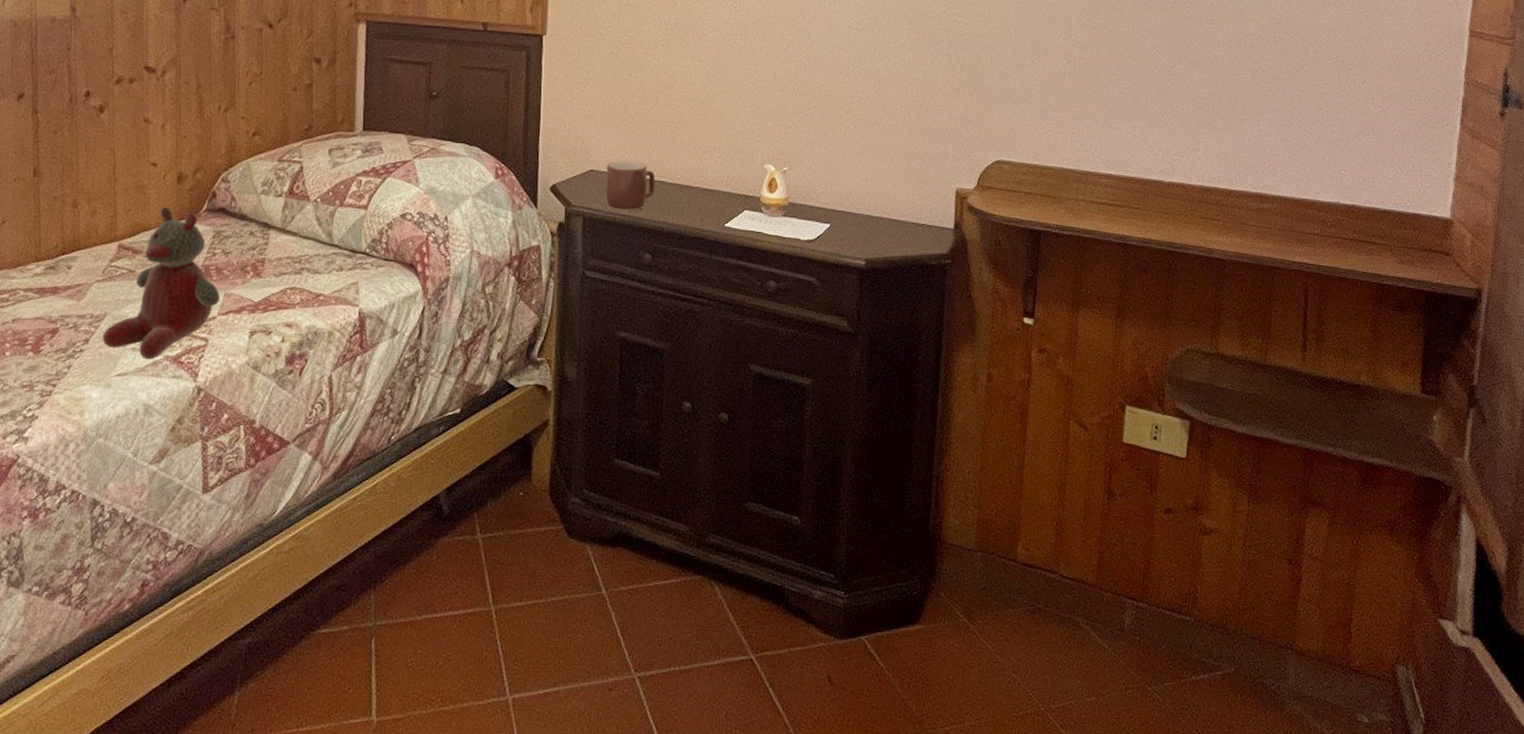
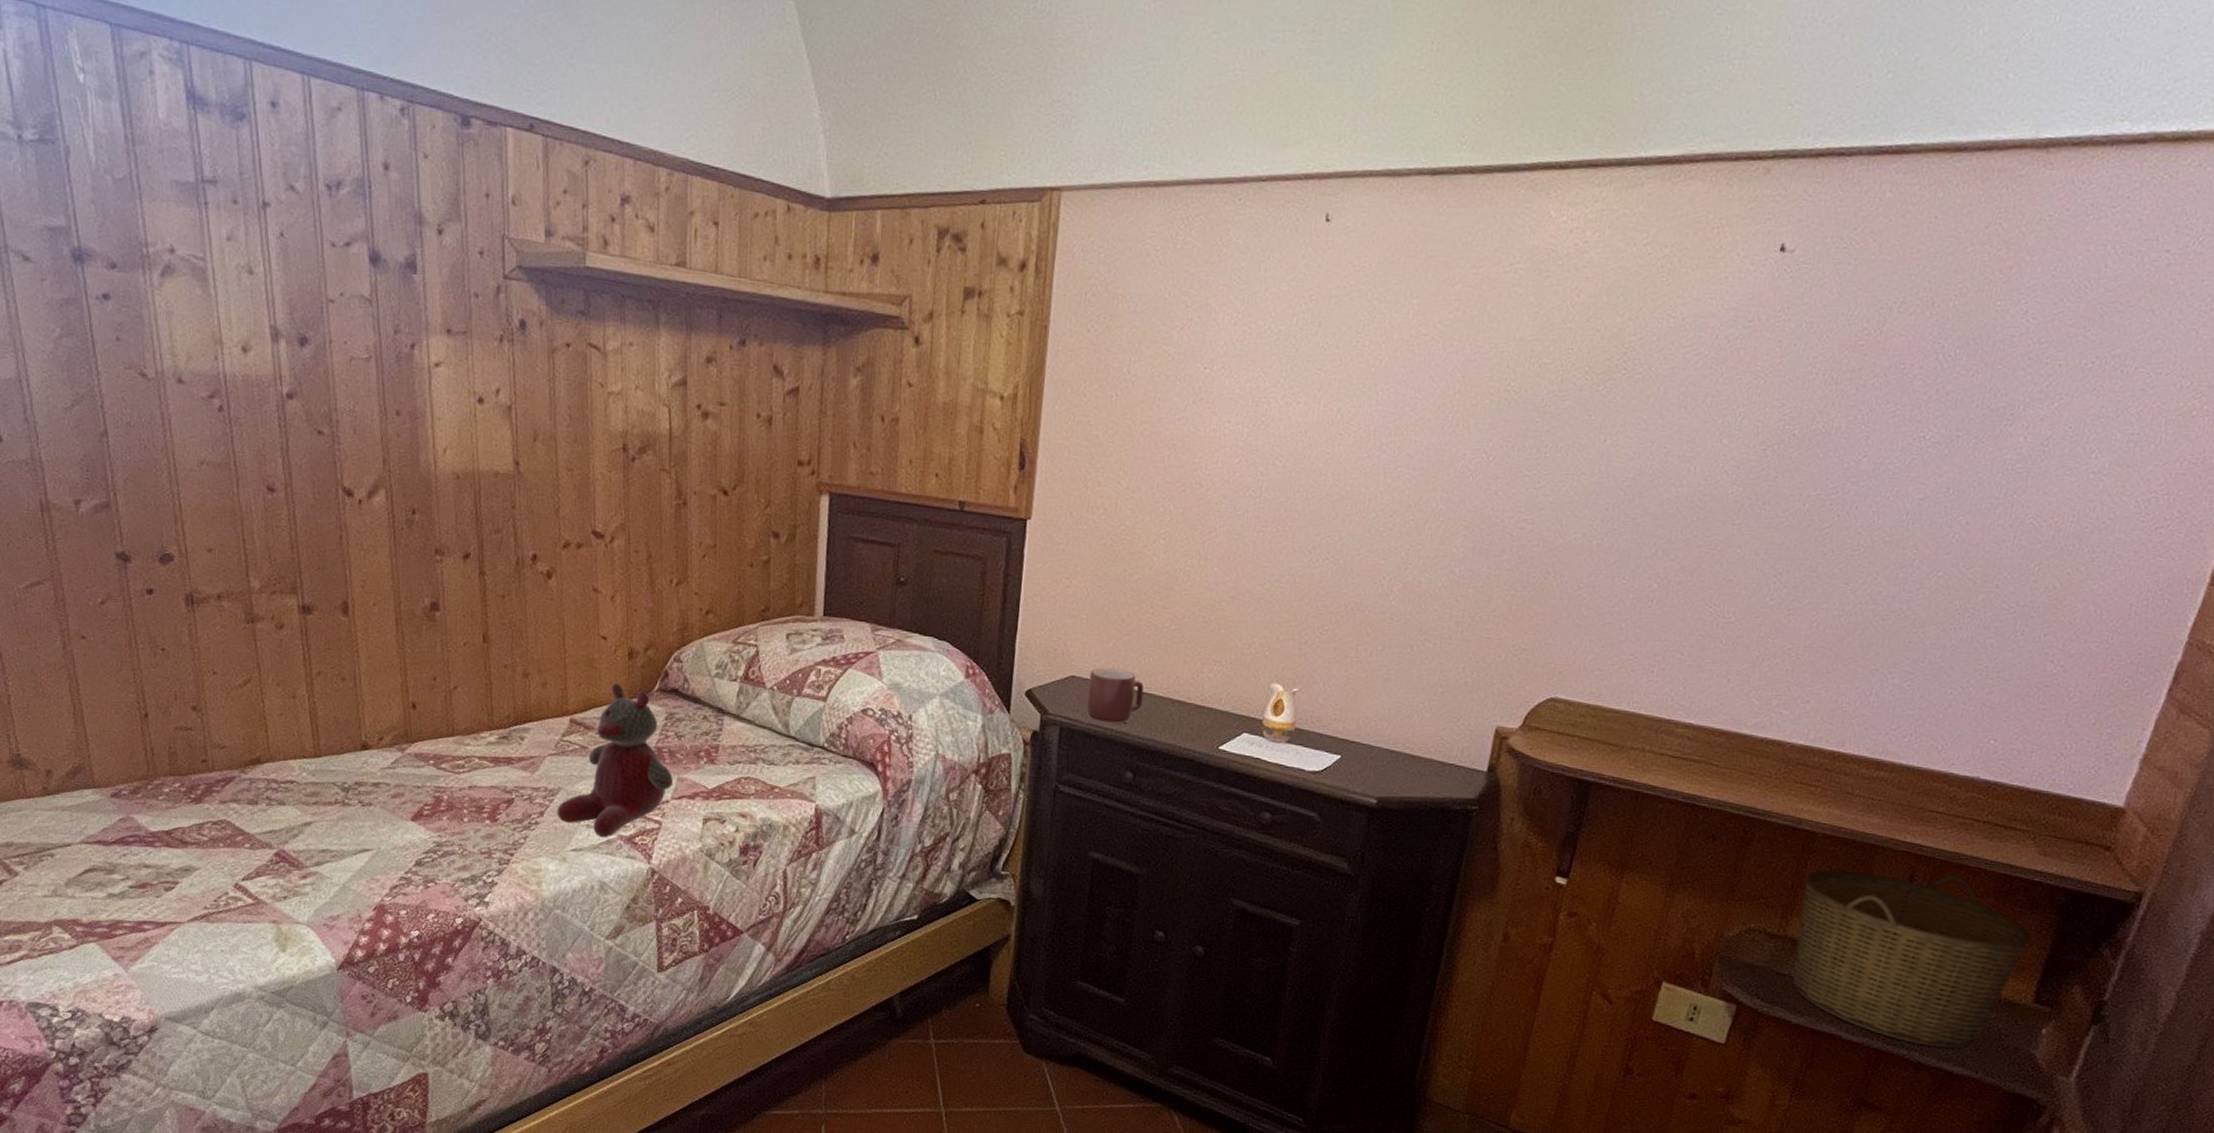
basket: none [1224,287,1407,442] -> present [1792,870,2031,1049]

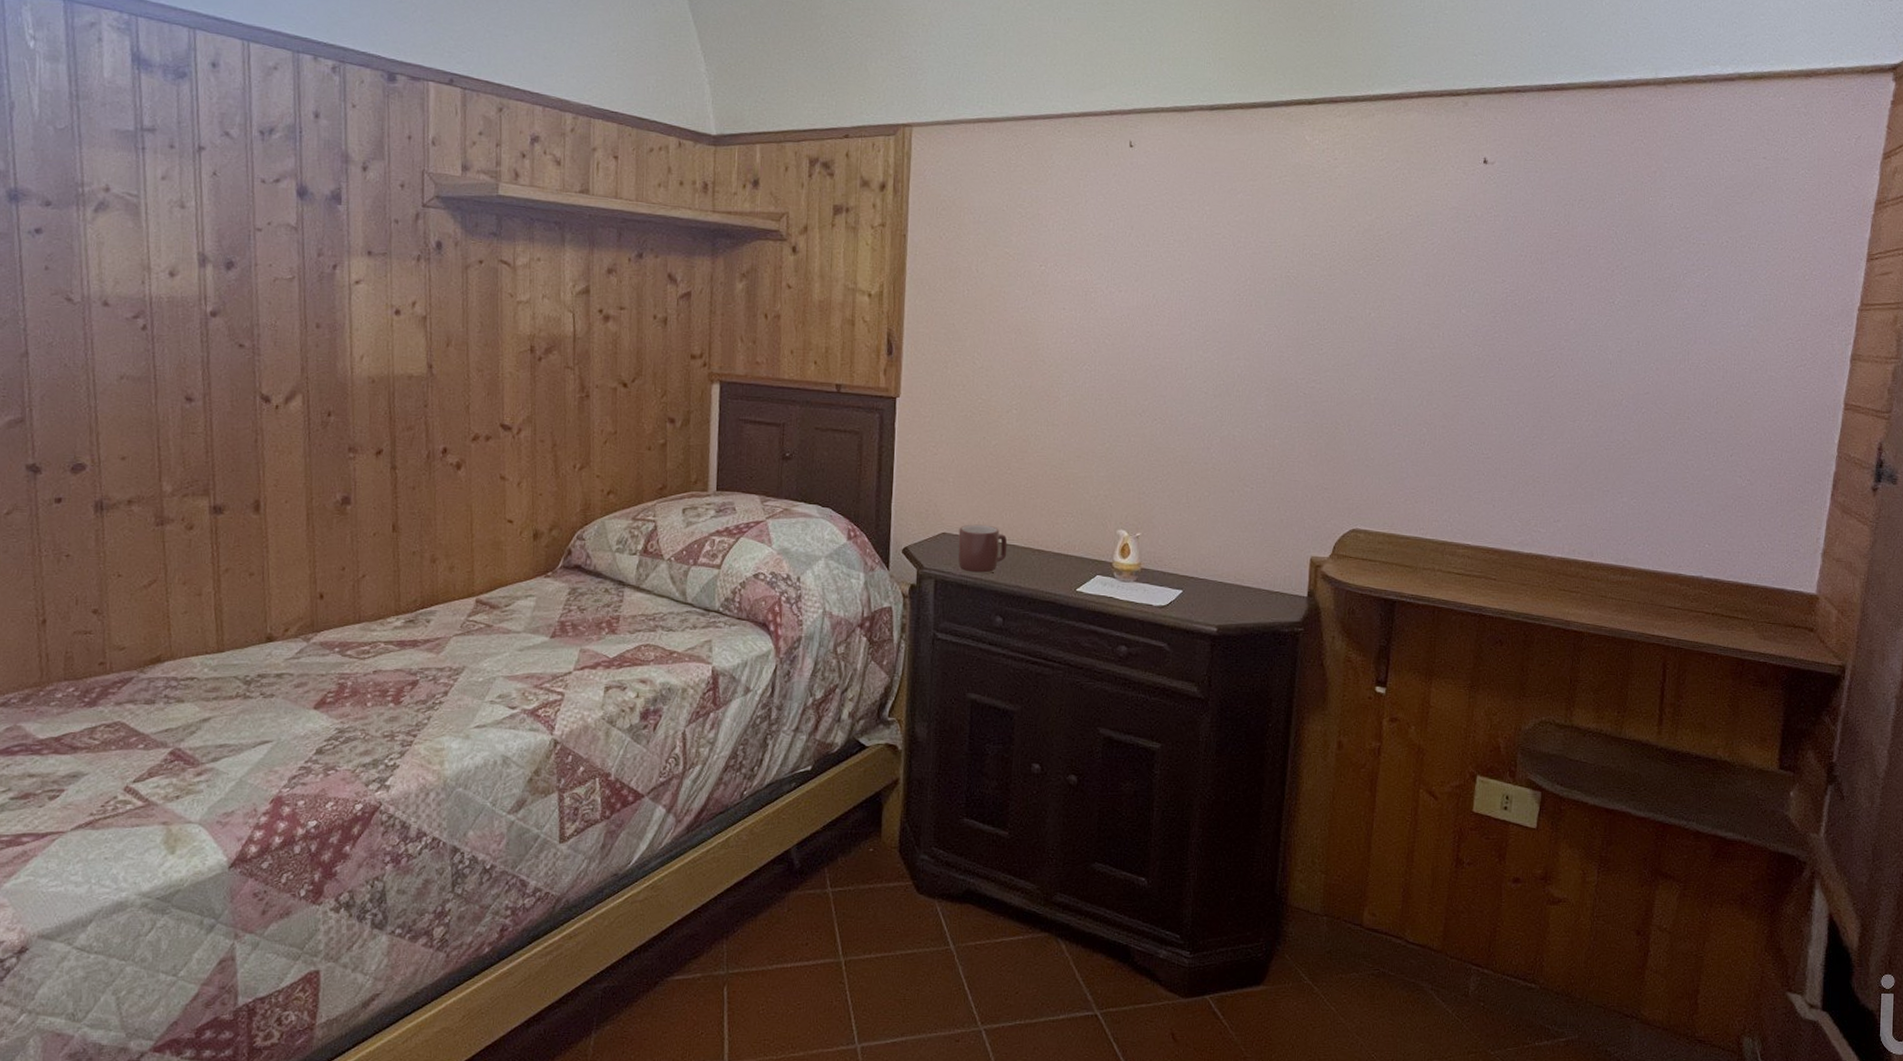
stuffed bear: present [557,682,674,838] -> none [461,562,576,713]
basket: present [1792,870,2031,1049] -> none [1580,661,1767,816]

